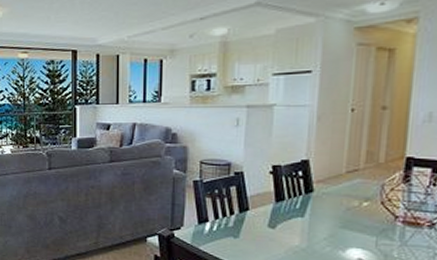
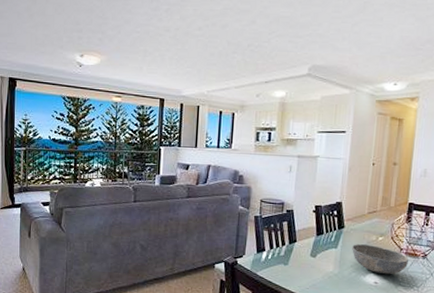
bowl: none [325,211,407,249] -> present [352,244,408,275]

